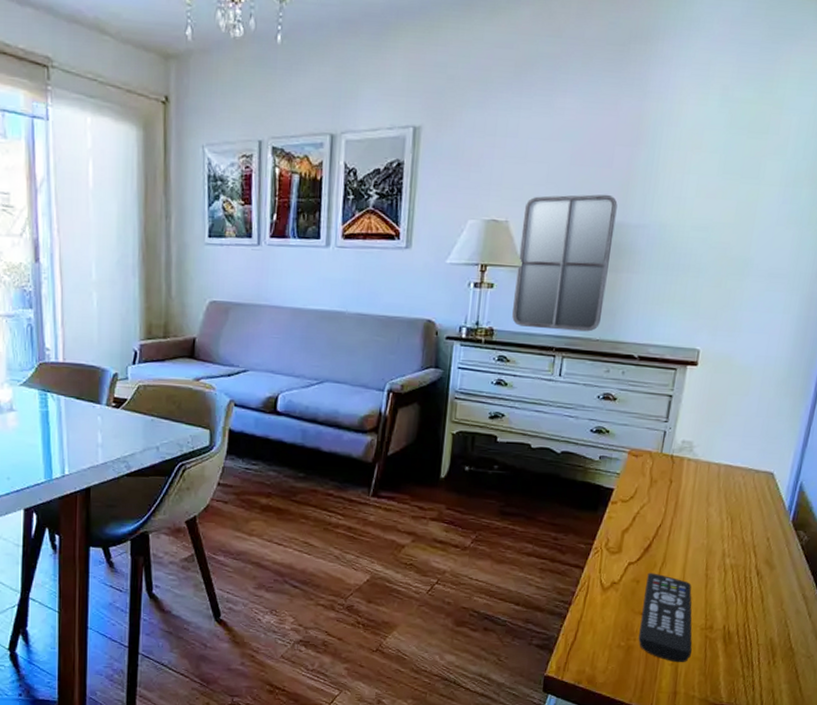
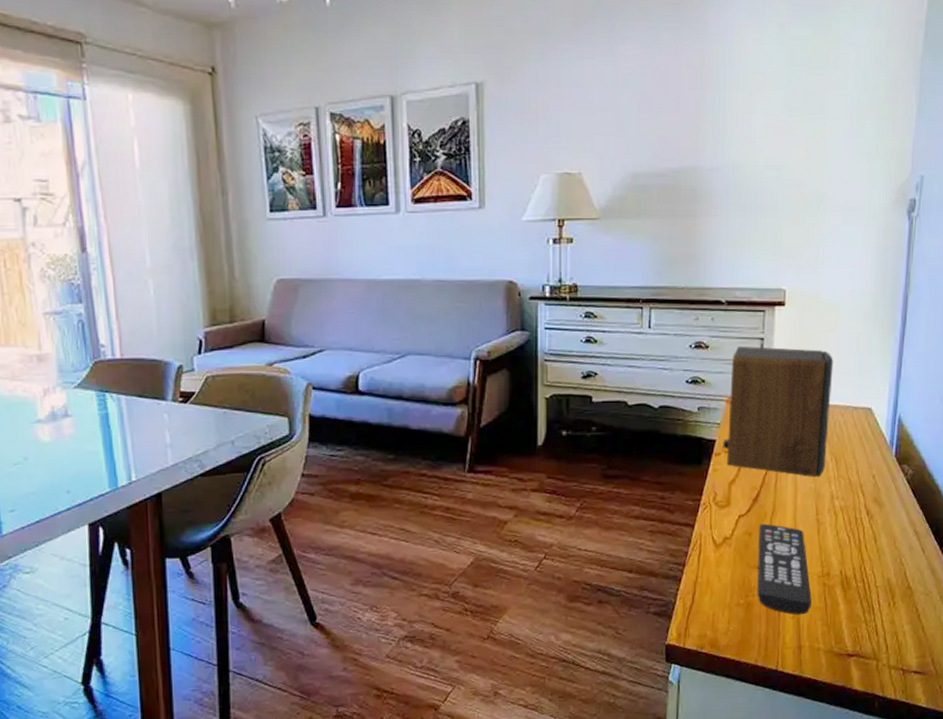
home mirror: present [511,194,618,332] -> none [594,139,689,281]
speaker: none [619,400,741,535] -> present [722,345,834,478]

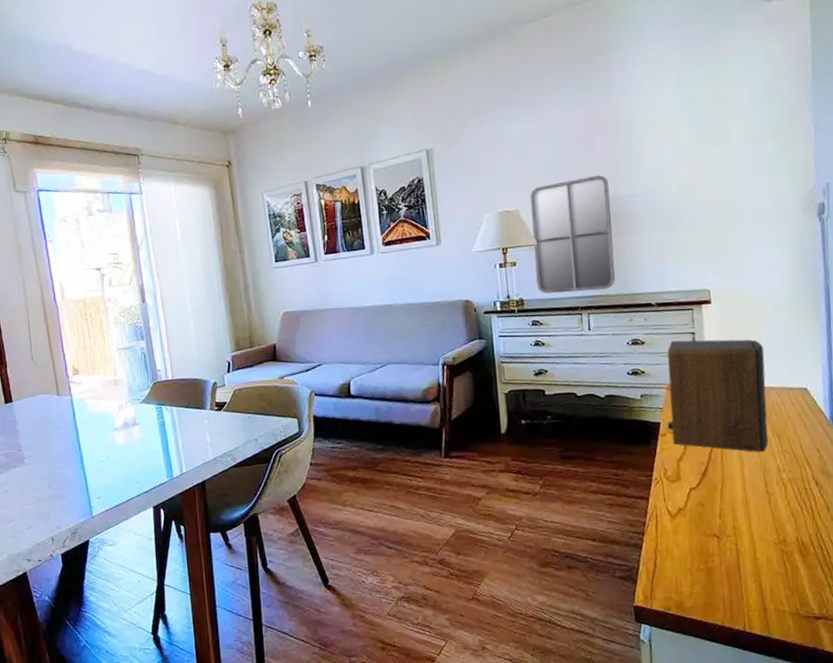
home mirror: none [594,139,689,281] -> present [529,174,616,294]
remote control: present [757,523,811,615] -> none [710,495,771,580]

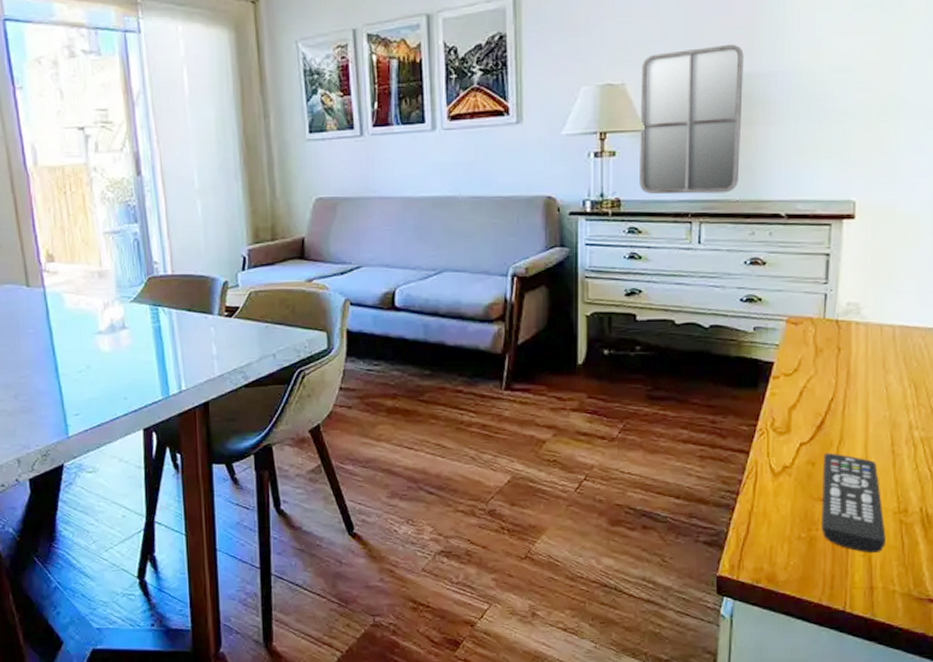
speaker: present [667,339,768,453] -> none [782,262,913,405]
remote control: none [710,495,771,580] -> present [821,453,886,553]

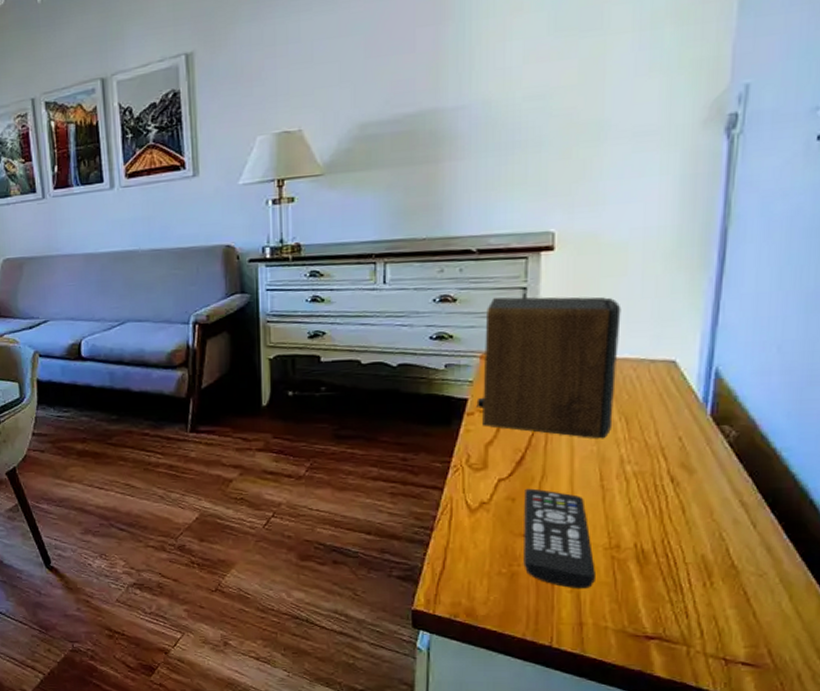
home mirror: present [638,44,744,195] -> none [318,80,427,237]
speaker: none [782,262,913,405] -> present [476,296,621,439]

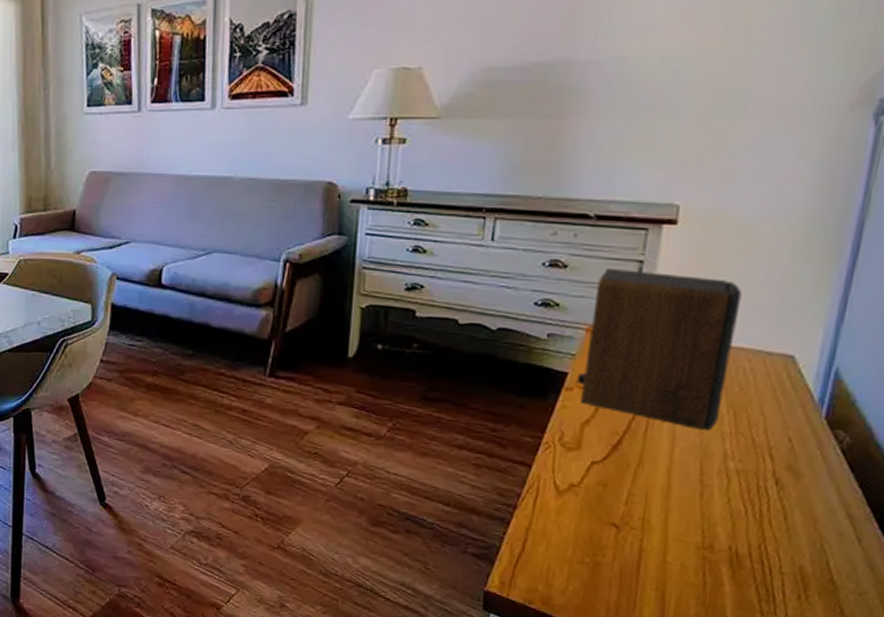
remote control: present [523,488,595,589] -> none [608,475,685,589]

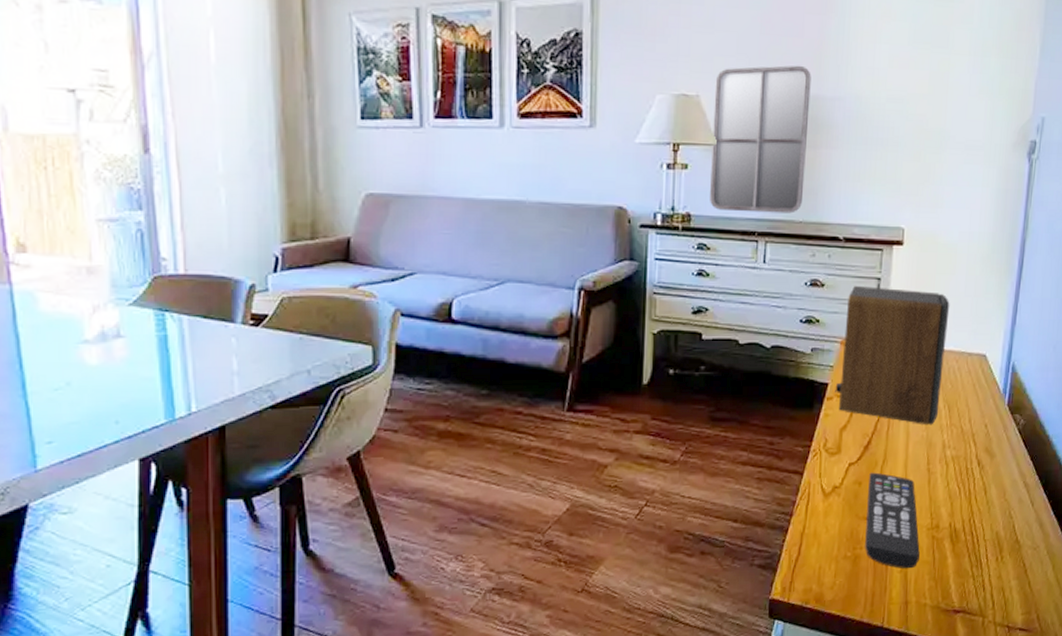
home mirror: none [429,28,561,189] -> present [709,65,811,214]
remote control: none [608,475,685,589] -> present [865,472,920,569]

